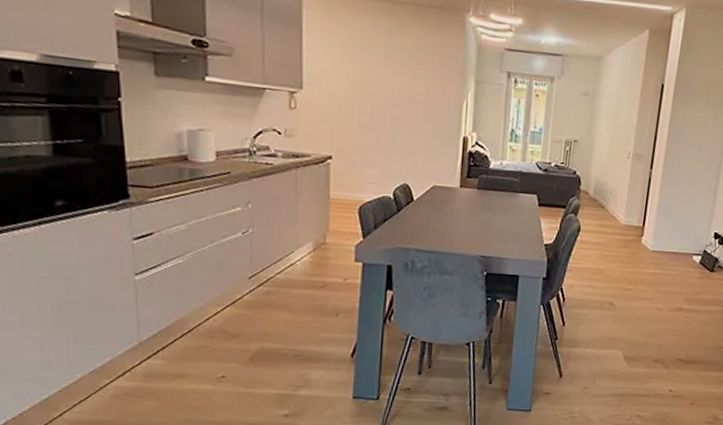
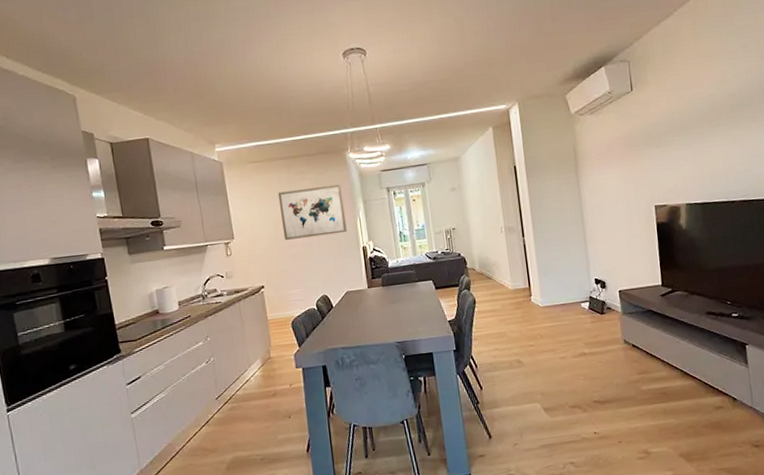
wall art: none [368,43,453,115] -> present [277,184,347,240]

